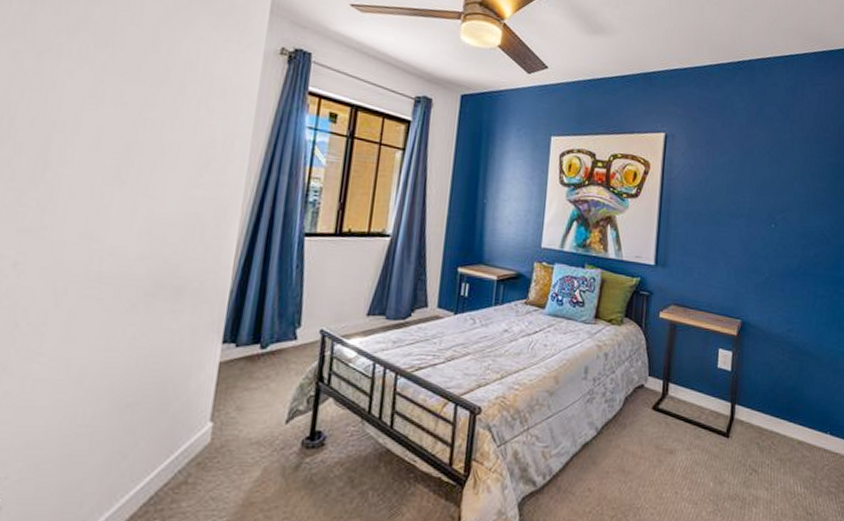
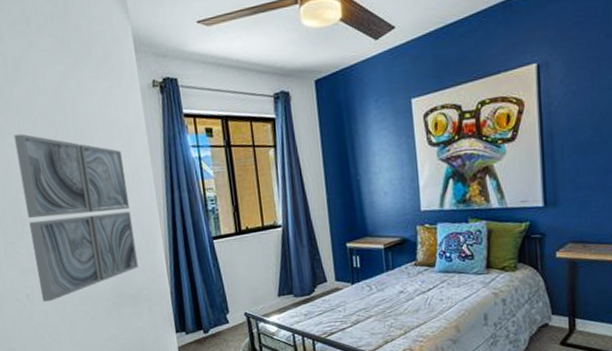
wall art: none [36,60,217,278] -> present [13,134,139,303]

